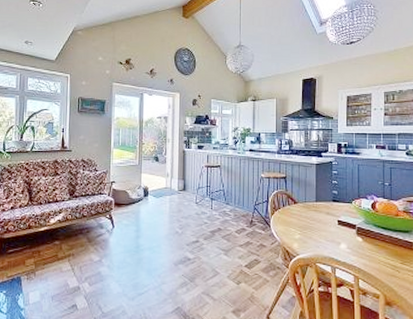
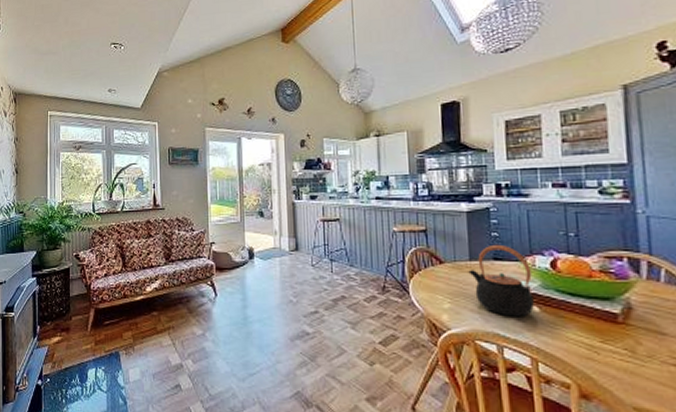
teapot: none [314,189,359,245] -> present [468,244,534,317]

